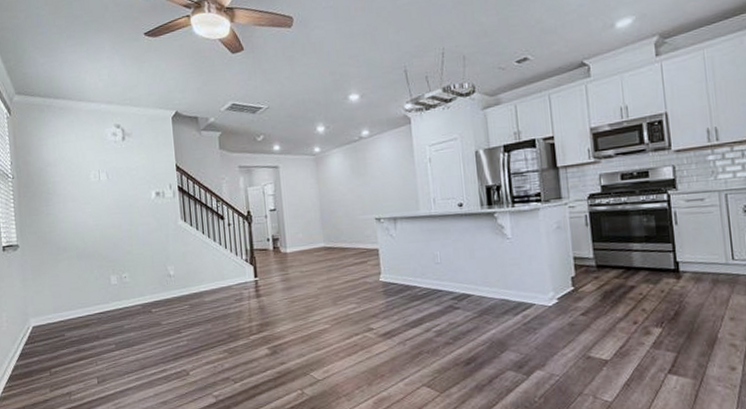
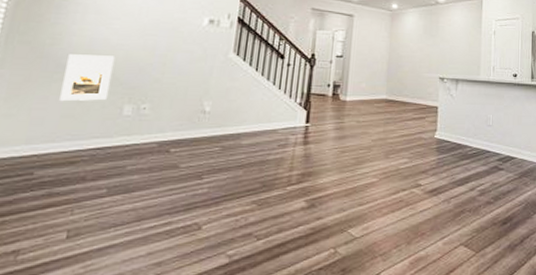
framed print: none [63,235,98,278] -> present [60,54,116,102]

